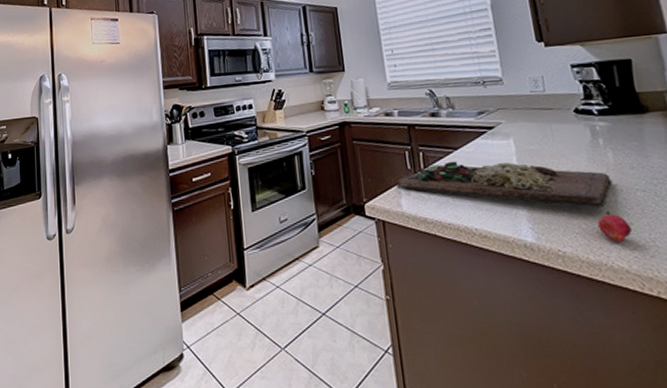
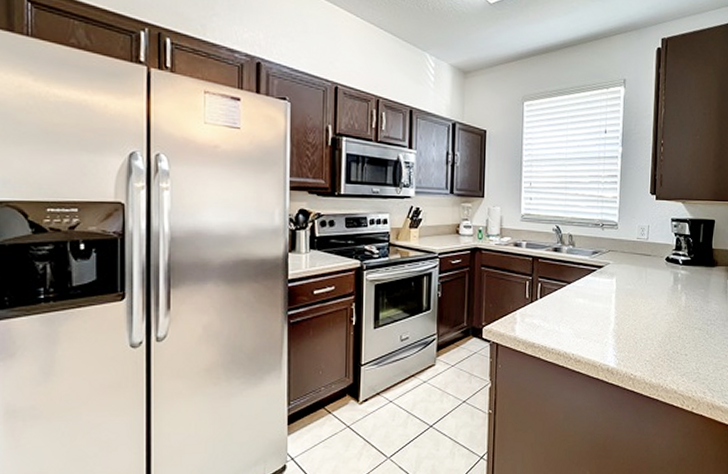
cutting board: present [396,161,613,209] -> none [514,293,681,342]
fruit: present [597,211,633,242] -> none [663,344,686,369]

